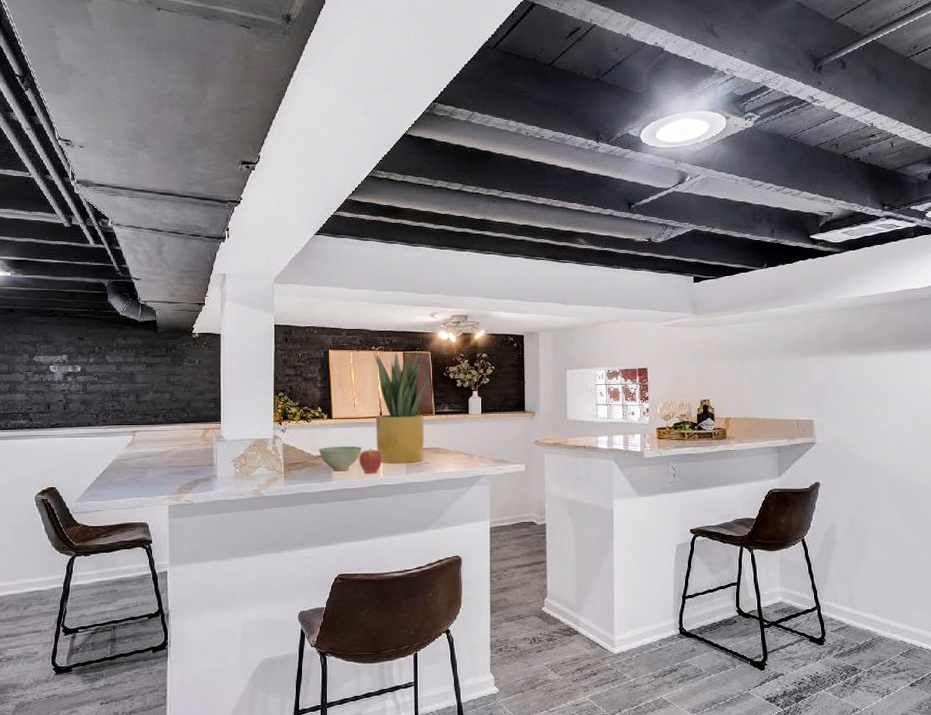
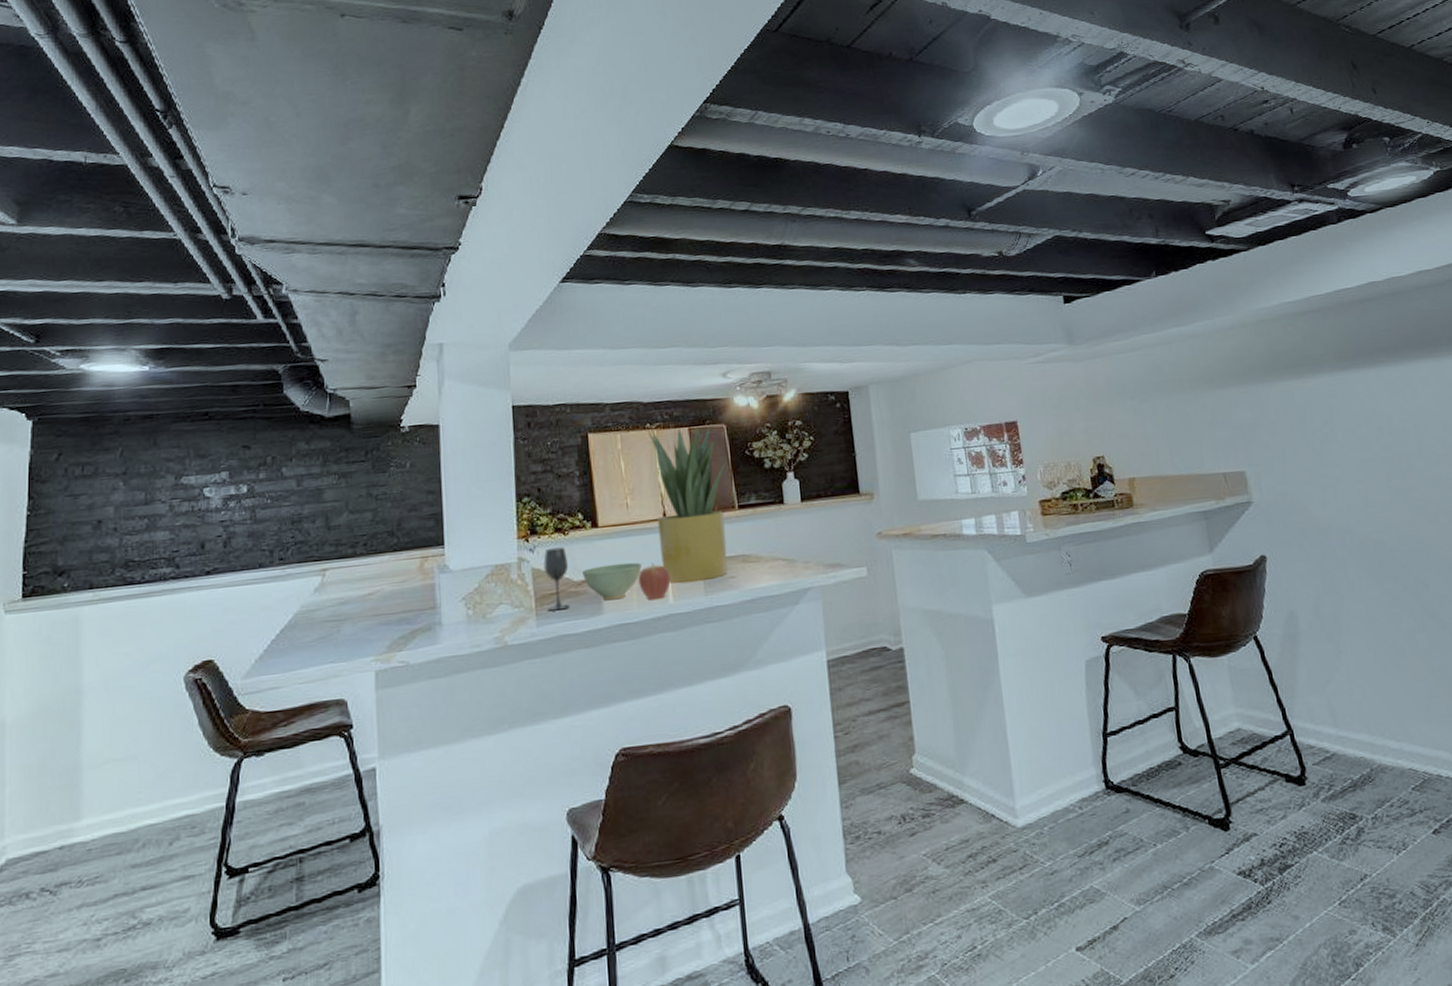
wine glass: none [291,430,310,475] -> present [543,546,570,612]

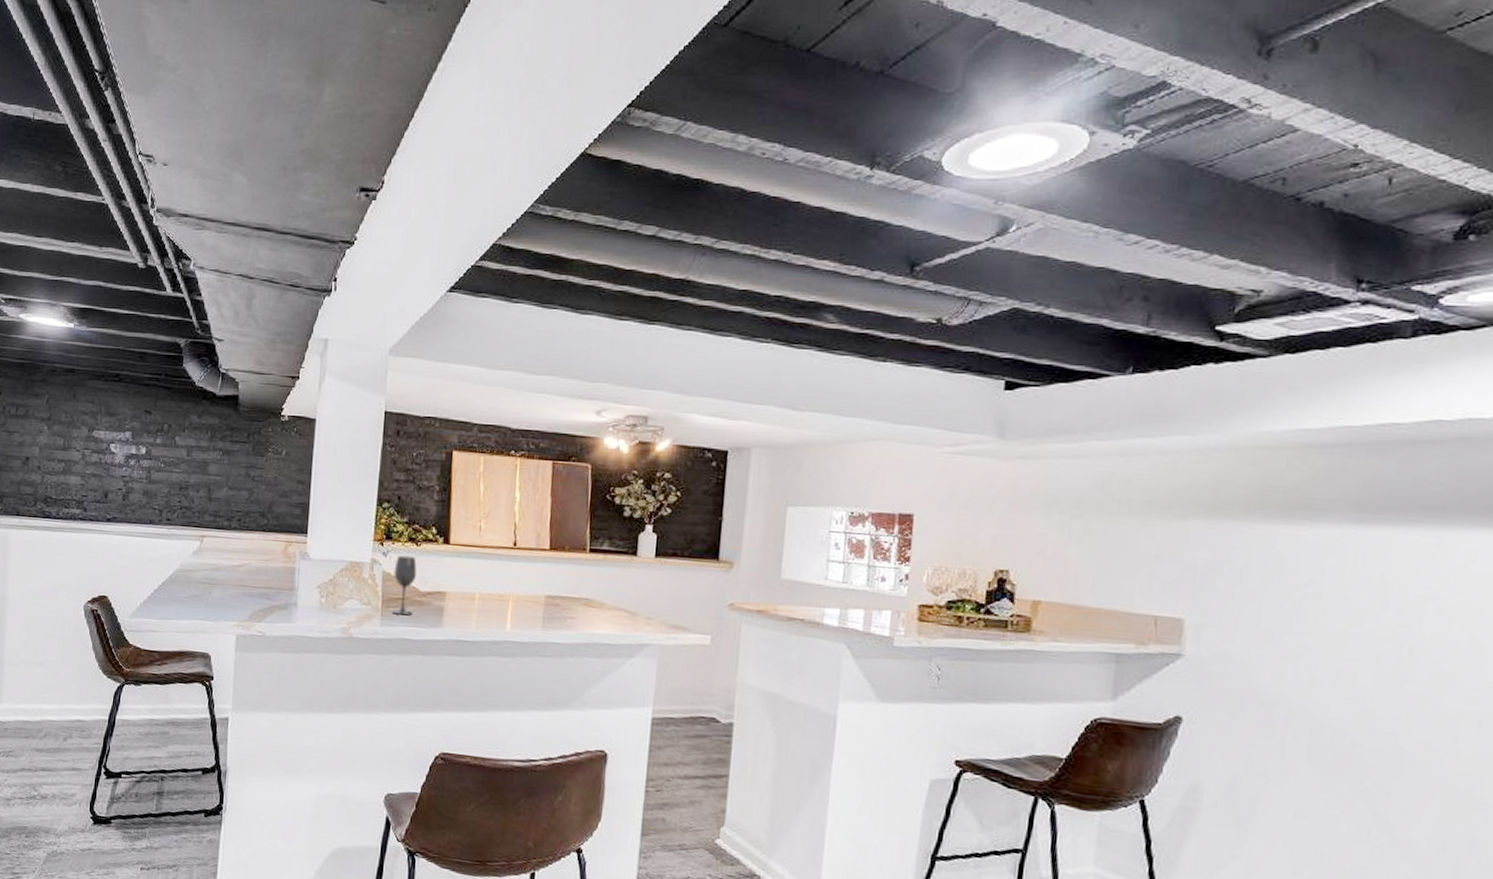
bowl: present [581,562,642,601] -> none [428,581,485,617]
fruit: present [638,563,671,600] -> none [479,588,512,625]
planter: present [647,426,727,583] -> none [504,457,585,616]

